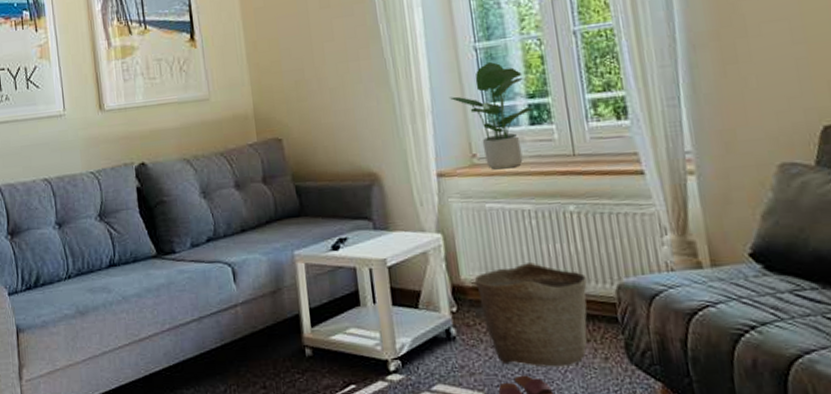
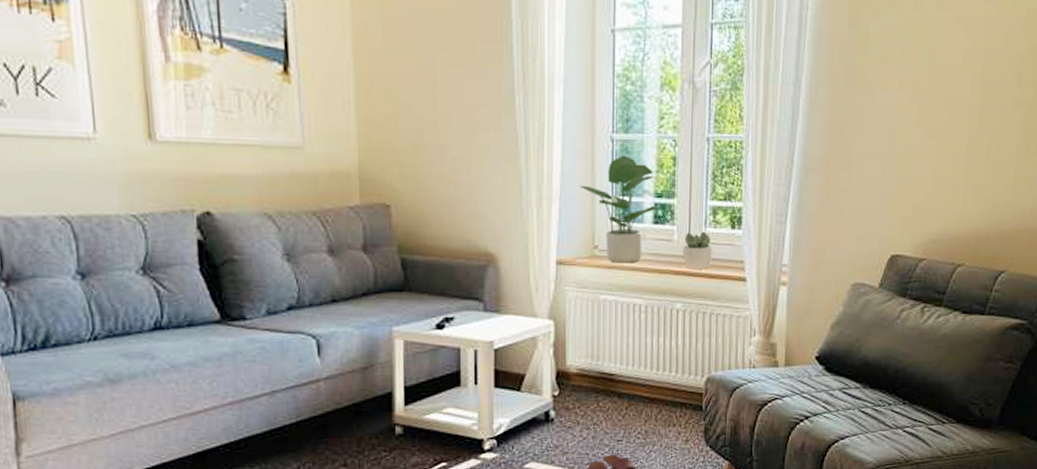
basket: present [474,263,588,367] -> none [579,354,682,448]
succulent plant: none [565,126,602,168] -> present [682,231,714,270]

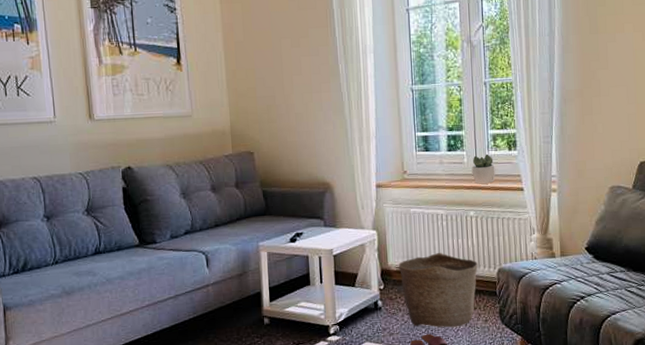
potted plant: present [579,156,659,263] -> none [389,101,451,184]
basket: none [579,354,682,448] -> present [398,253,479,328]

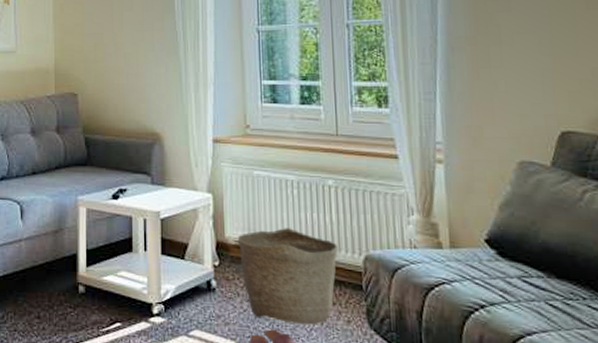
succulent plant: present [471,154,496,185] -> none [330,110,362,147]

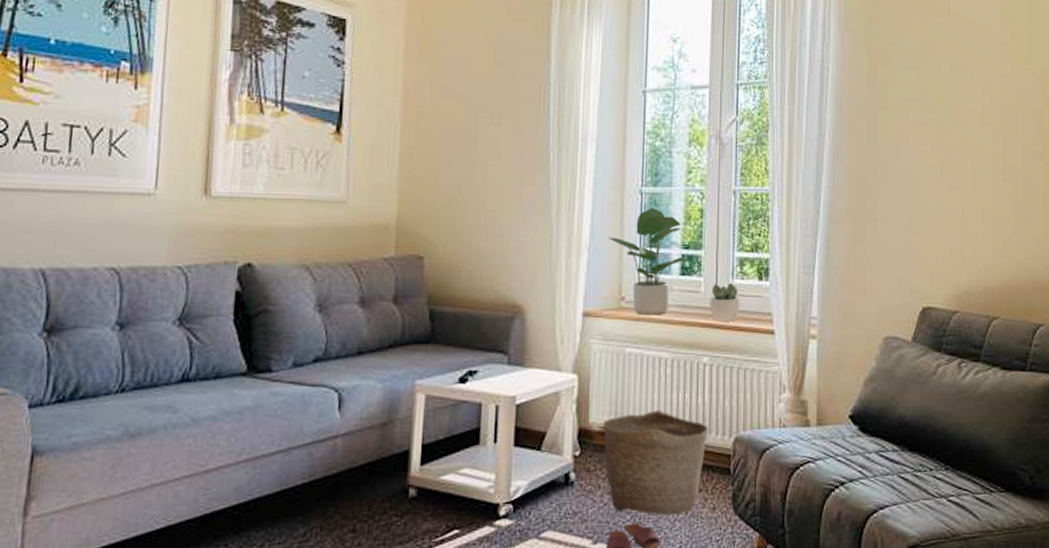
potted plant: none [230,45,305,141] -> present [607,208,686,315]
succulent plant: none [330,110,362,147] -> present [709,282,741,322]

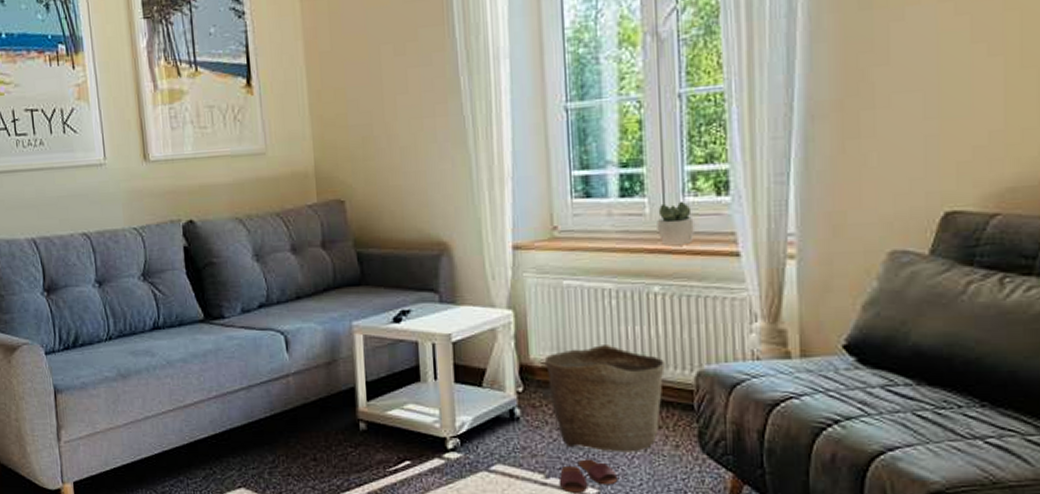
potted plant: present [607,208,686,315] -> none [532,125,625,244]

